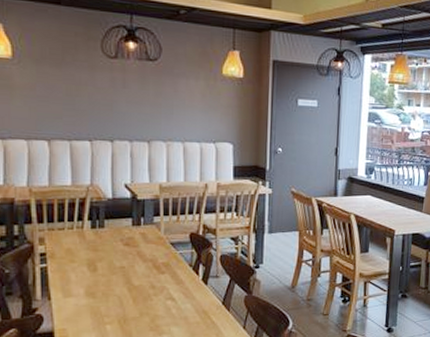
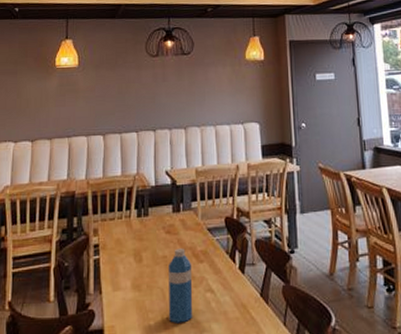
water bottle: none [127,260,153,327] -> present [169,248,193,323]

